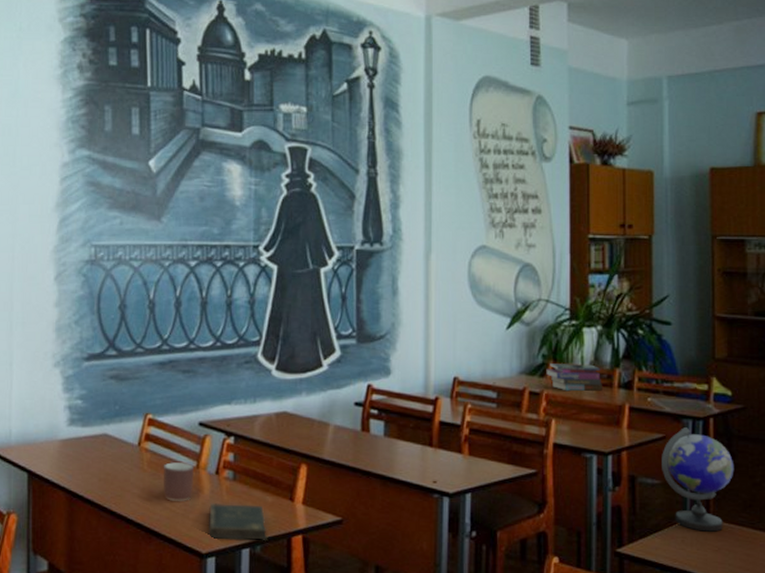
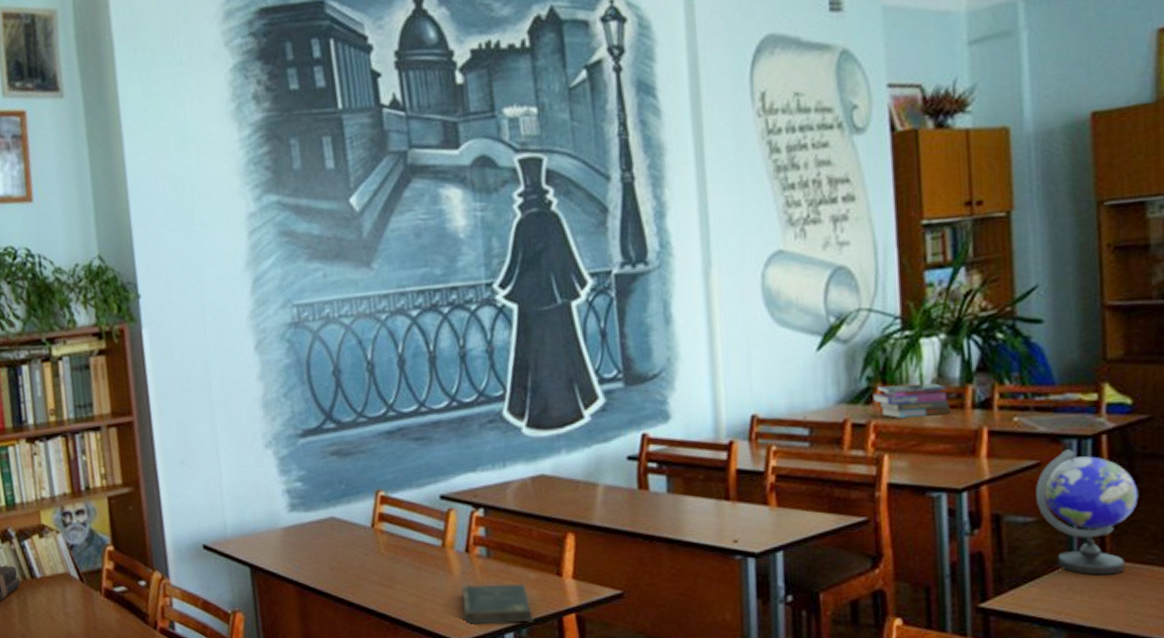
mug: present [163,462,194,502] -> none [403,542,441,587]

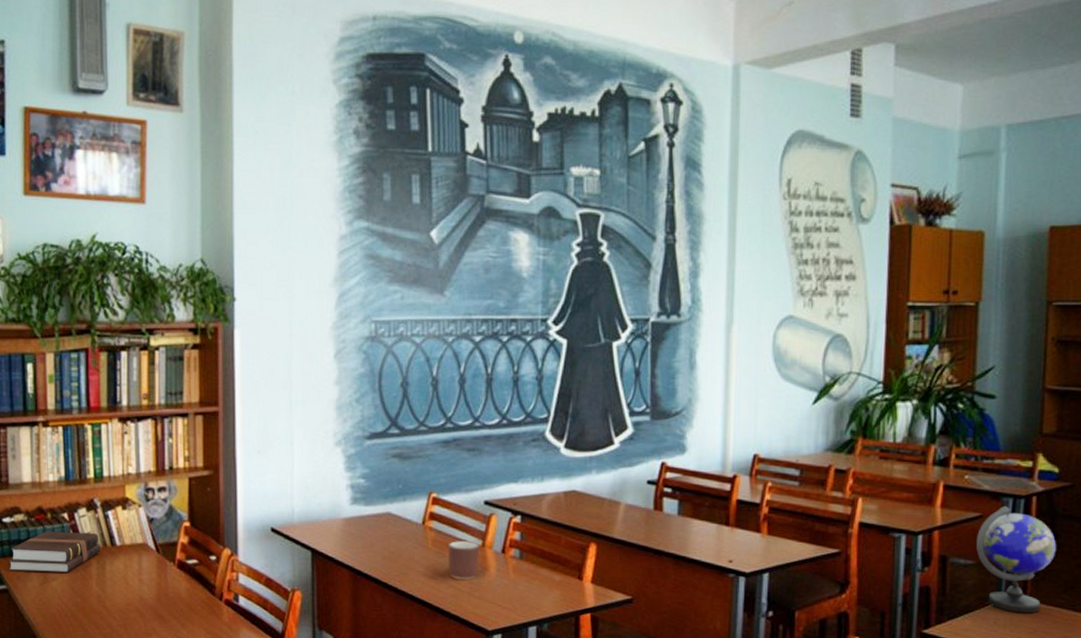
mug: none [403,542,441,587] -> present [447,541,479,581]
bible: present [461,583,534,624] -> none [494,580,555,618]
books: present [873,383,951,419] -> none [854,440,916,469]

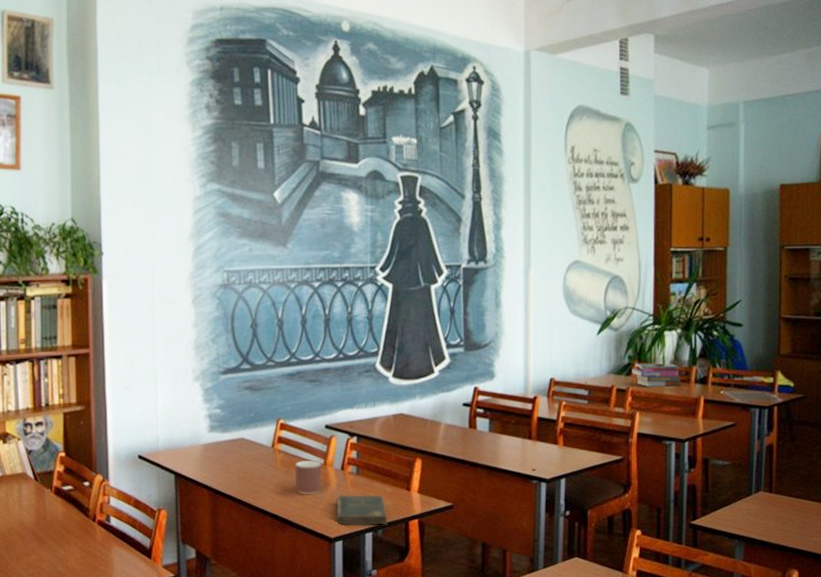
bible: none [494,580,555,618] -> present [335,494,388,525]
books: none [854,440,916,469] -> present [632,363,681,388]
globe: present [976,506,1057,614] -> none [731,416,795,504]

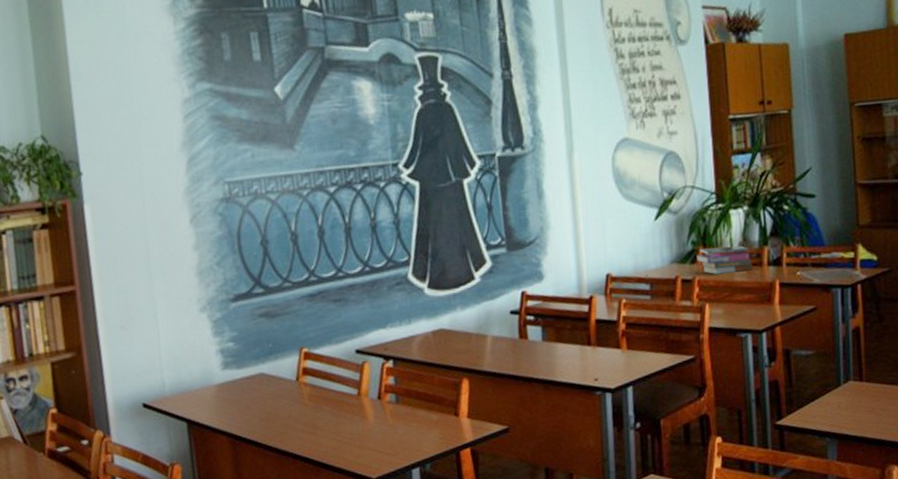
mug: present [294,461,322,495] -> none [324,391,357,432]
bible: present [335,494,388,525] -> none [375,424,436,463]

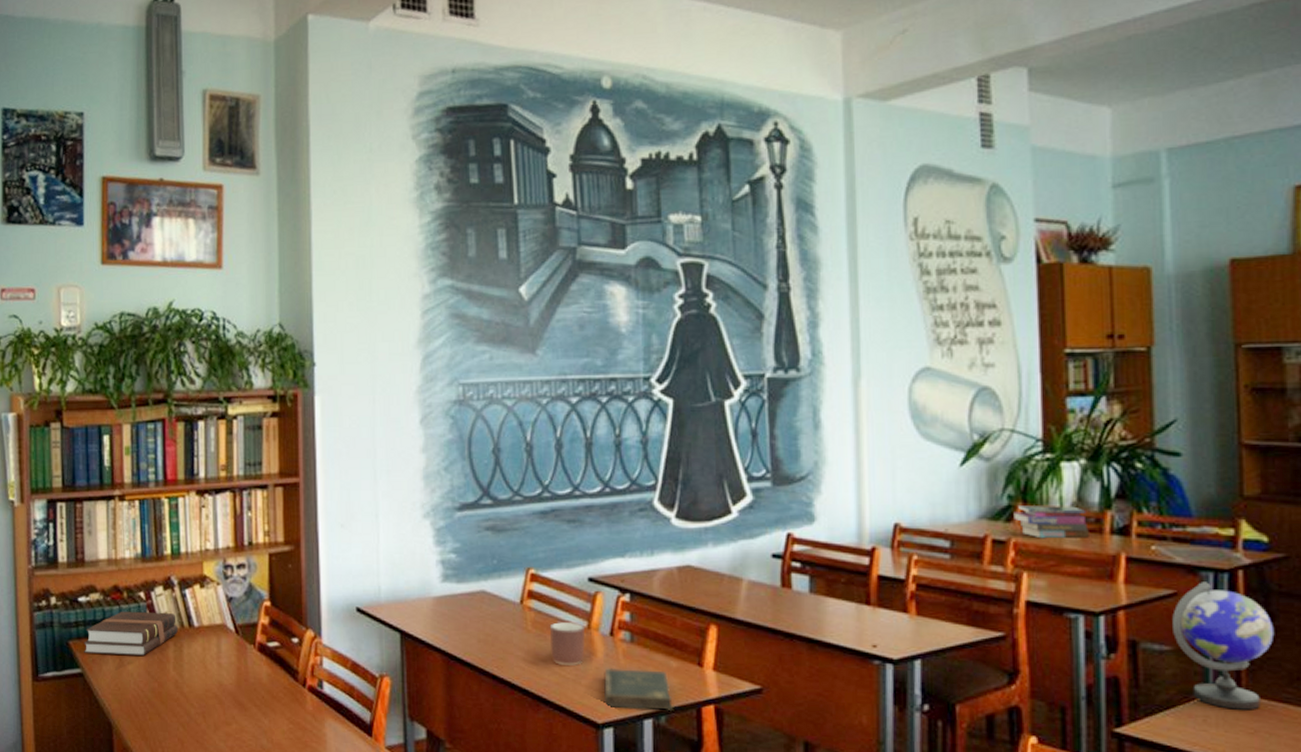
mug: none [324,391,357,432] -> present [549,622,585,667]
bible: none [375,424,436,463] -> present [603,667,673,710]
globe: none [814,296,884,395] -> present [1172,582,1275,710]

